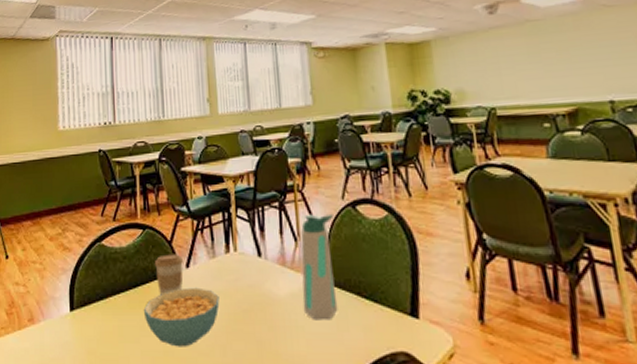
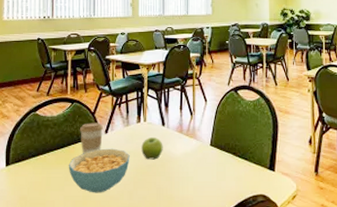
fruit: none [233,271,262,303] -> present [141,136,163,160]
water bottle: present [300,214,338,320] -> none [193,95,220,173]

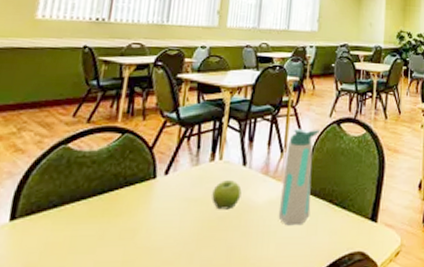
cereal bowl: present [68,148,130,193] -> none [105,195,196,257]
coffee cup: present [79,122,104,154] -> none [128,160,164,203]
water bottle: none [193,95,220,173] -> present [278,128,319,226]

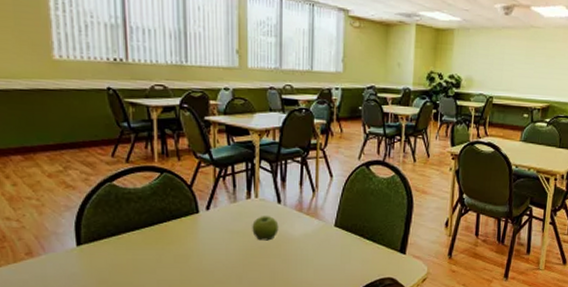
water bottle: present [278,128,319,226] -> none [314,170,349,255]

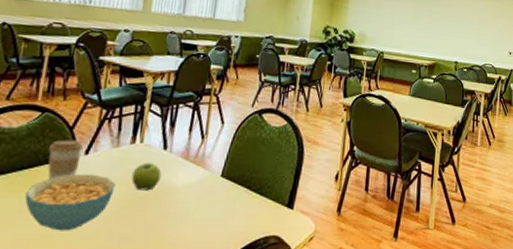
cereal bowl: none [160,227,238,277] -> present [25,173,116,231]
coffee cup: none [172,197,204,233] -> present [47,139,84,180]

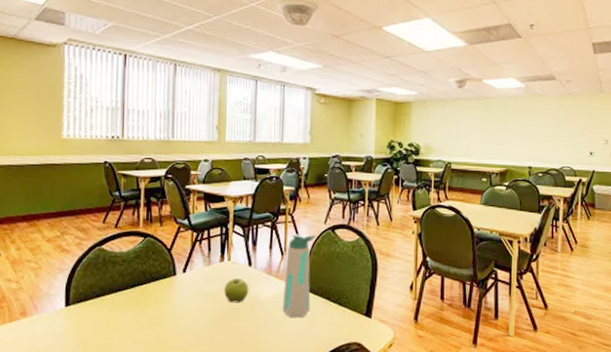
cereal bowl: present [25,173,116,231] -> none [139,289,211,338]
coffee cup: present [47,139,84,180] -> none [152,260,182,295]
water bottle: none [196,116,241,209] -> present [282,234,315,318]

